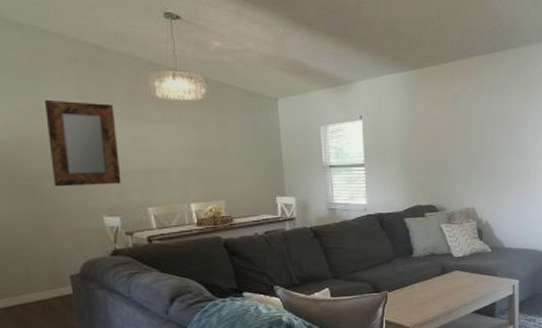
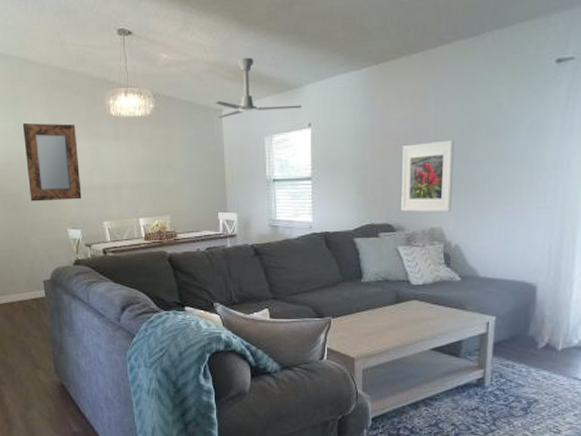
ceiling fan: none [270,52,353,107] -> present [215,57,302,119]
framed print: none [440,135,481,194] -> present [401,140,454,212]

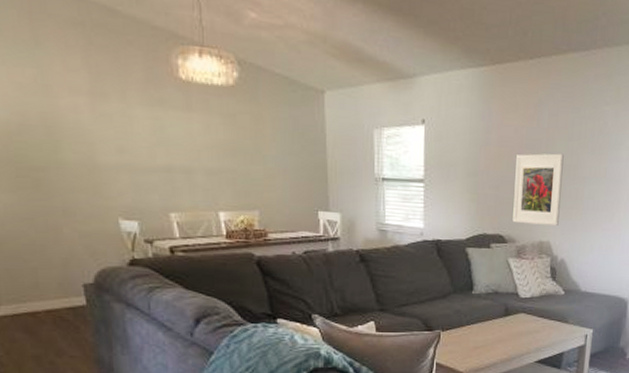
home mirror: present [22,122,82,202] -> none [46,72,139,183]
ceiling fan: present [215,57,302,119] -> none [315,33,415,102]

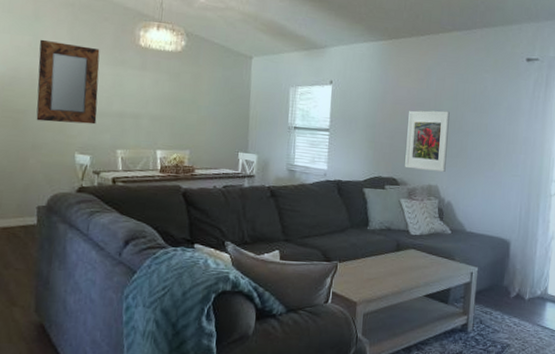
home mirror: none [46,72,139,183] -> present [36,39,100,125]

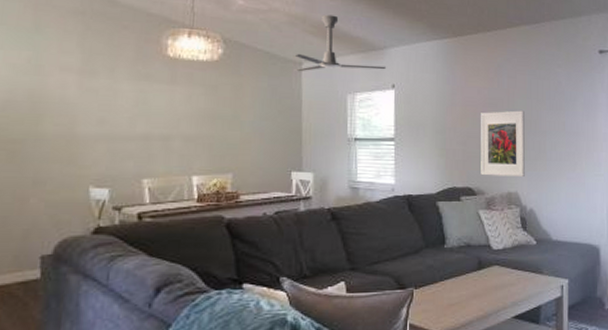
home mirror: present [36,39,100,125] -> none [38,54,119,152]
ceiling fan: none [244,14,325,67] -> present [293,14,386,72]

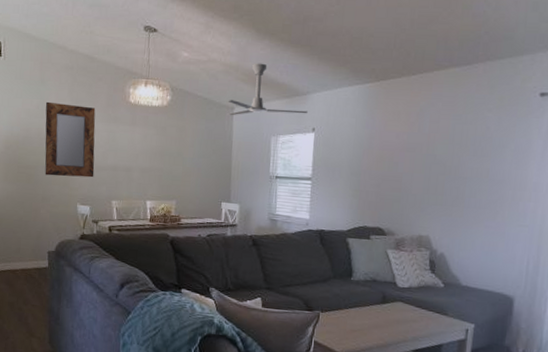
home mirror: none [38,54,119,152] -> present [45,101,96,178]
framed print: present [481,110,525,176] -> none [392,155,445,221]

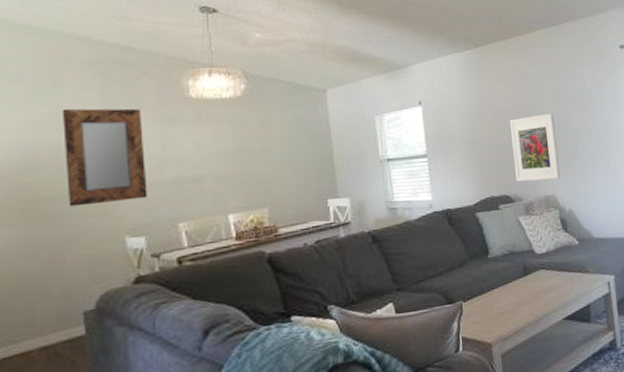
ceiling fan: present [226,63,308,116] -> none [318,38,410,99]
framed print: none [392,155,445,221] -> present [510,113,560,182]

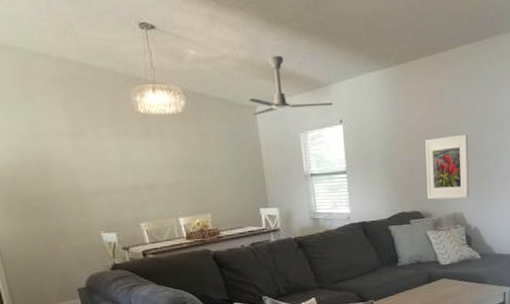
home mirror: present [61,108,148,207] -> none [37,121,114,206]
ceiling fan: none [318,38,410,99] -> present [249,55,332,116]

